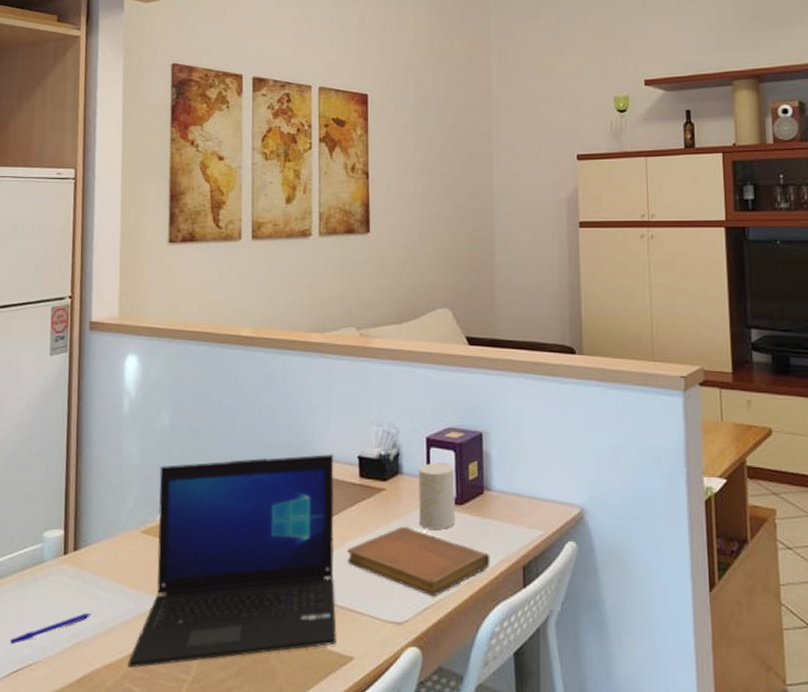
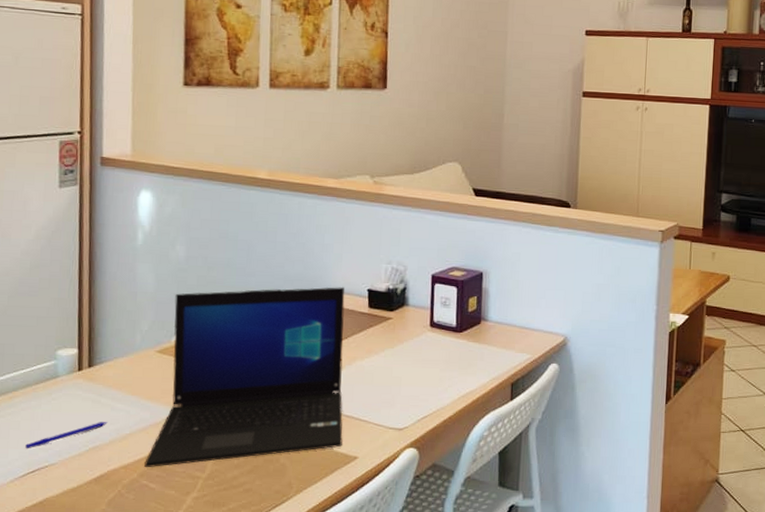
notebook: present [347,527,490,597] -> none [354,350,484,408]
cup: present [419,463,455,530] -> none [421,297,456,353]

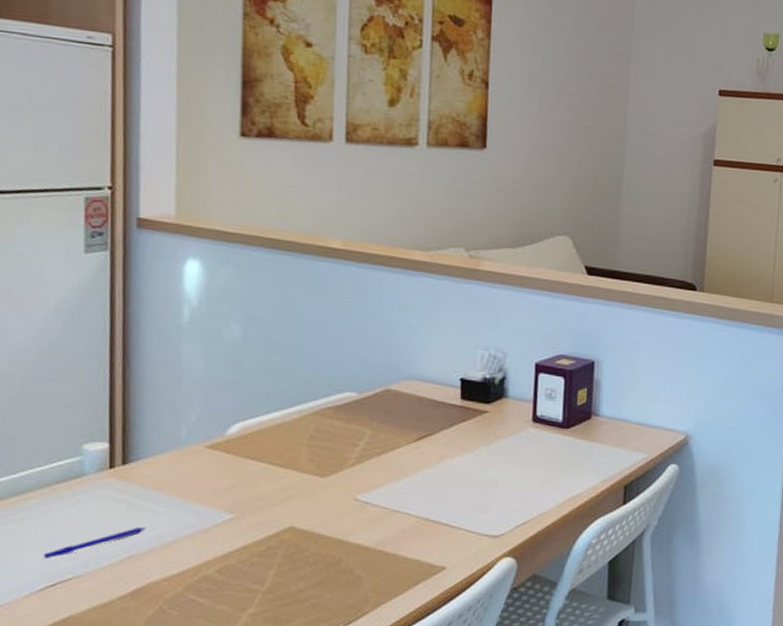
laptop: present [144,286,345,468] -> none [191,374,434,581]

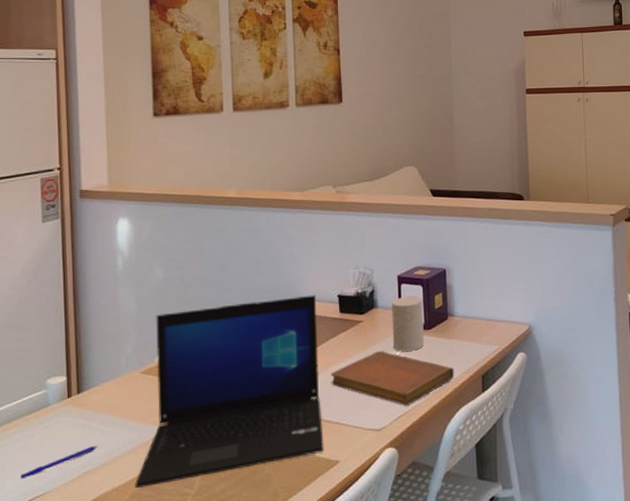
laptop: none [191,374,434,581] -> present [135,294,324,489]
notebook: none [443,448,593,513] -> present [331,351,455,406]
cup: none [522,388,564,451] -> present [392,296,424,351]

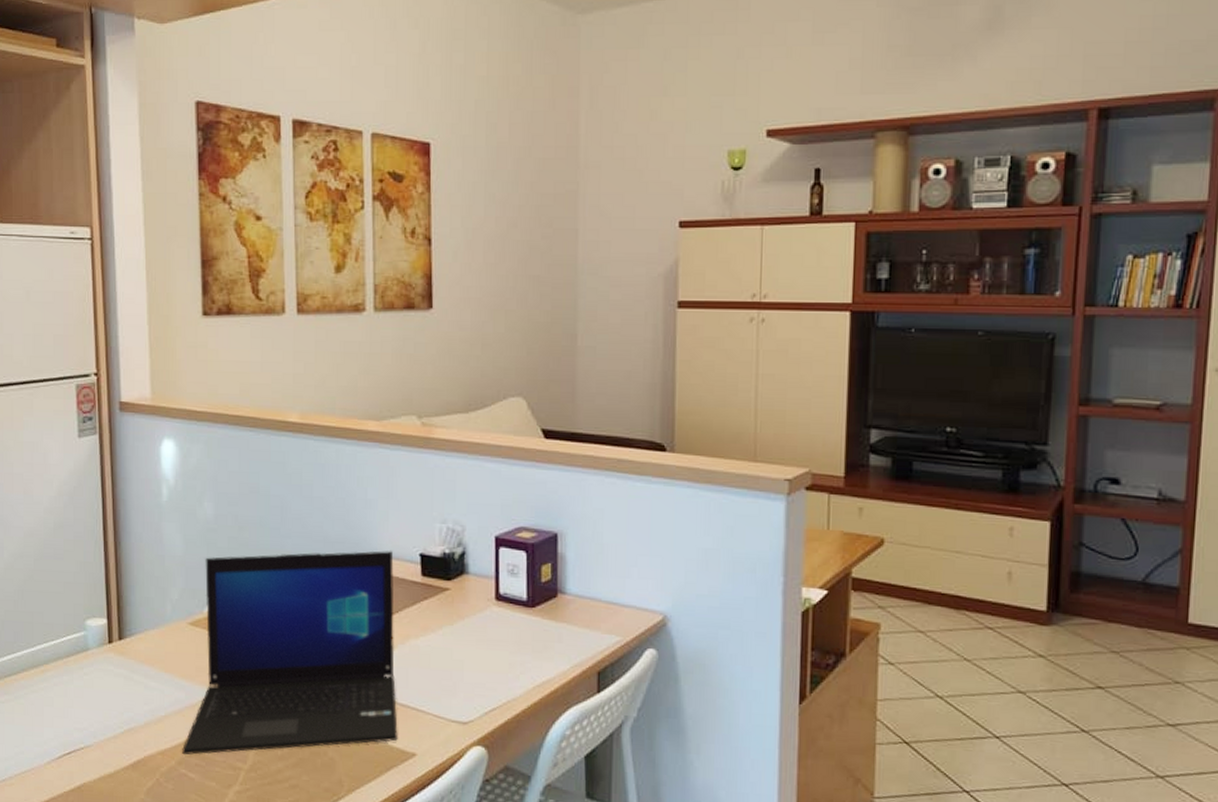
pen: present [20,446,98,480] -> none [60,701,141,729]
notebook: present [331,351,455,406] -> none [409,628,563,699]
cup: present [392,296,424,351] -> none [486,563,526,632]

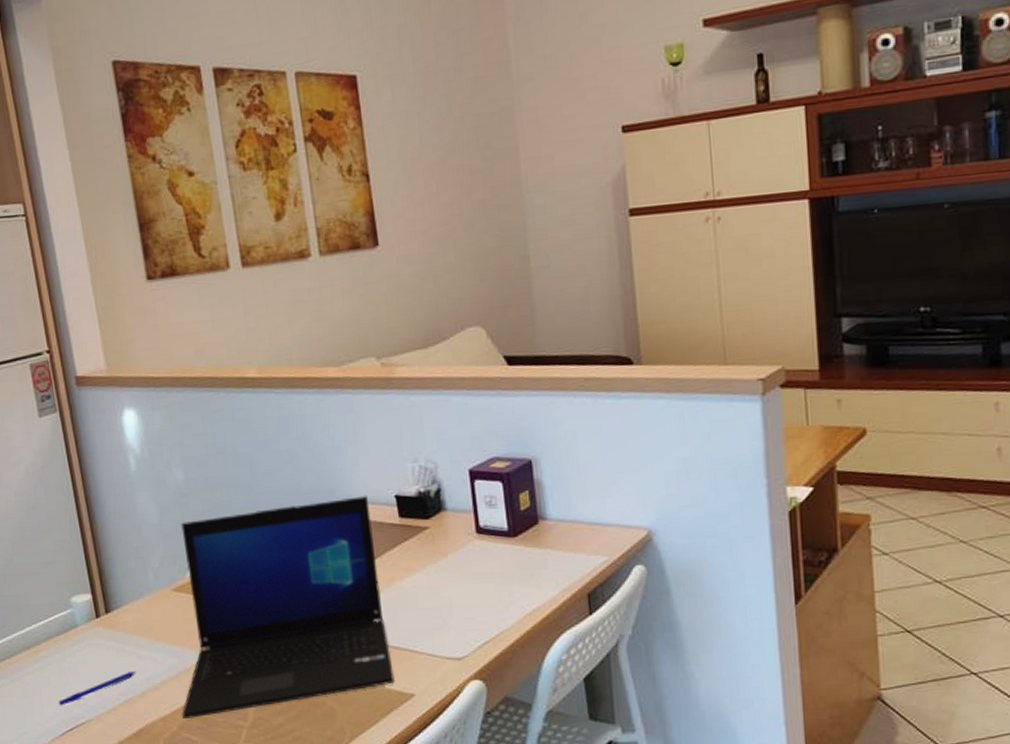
pen: none [60,701,141,729] -> present [59,672,136,706]

